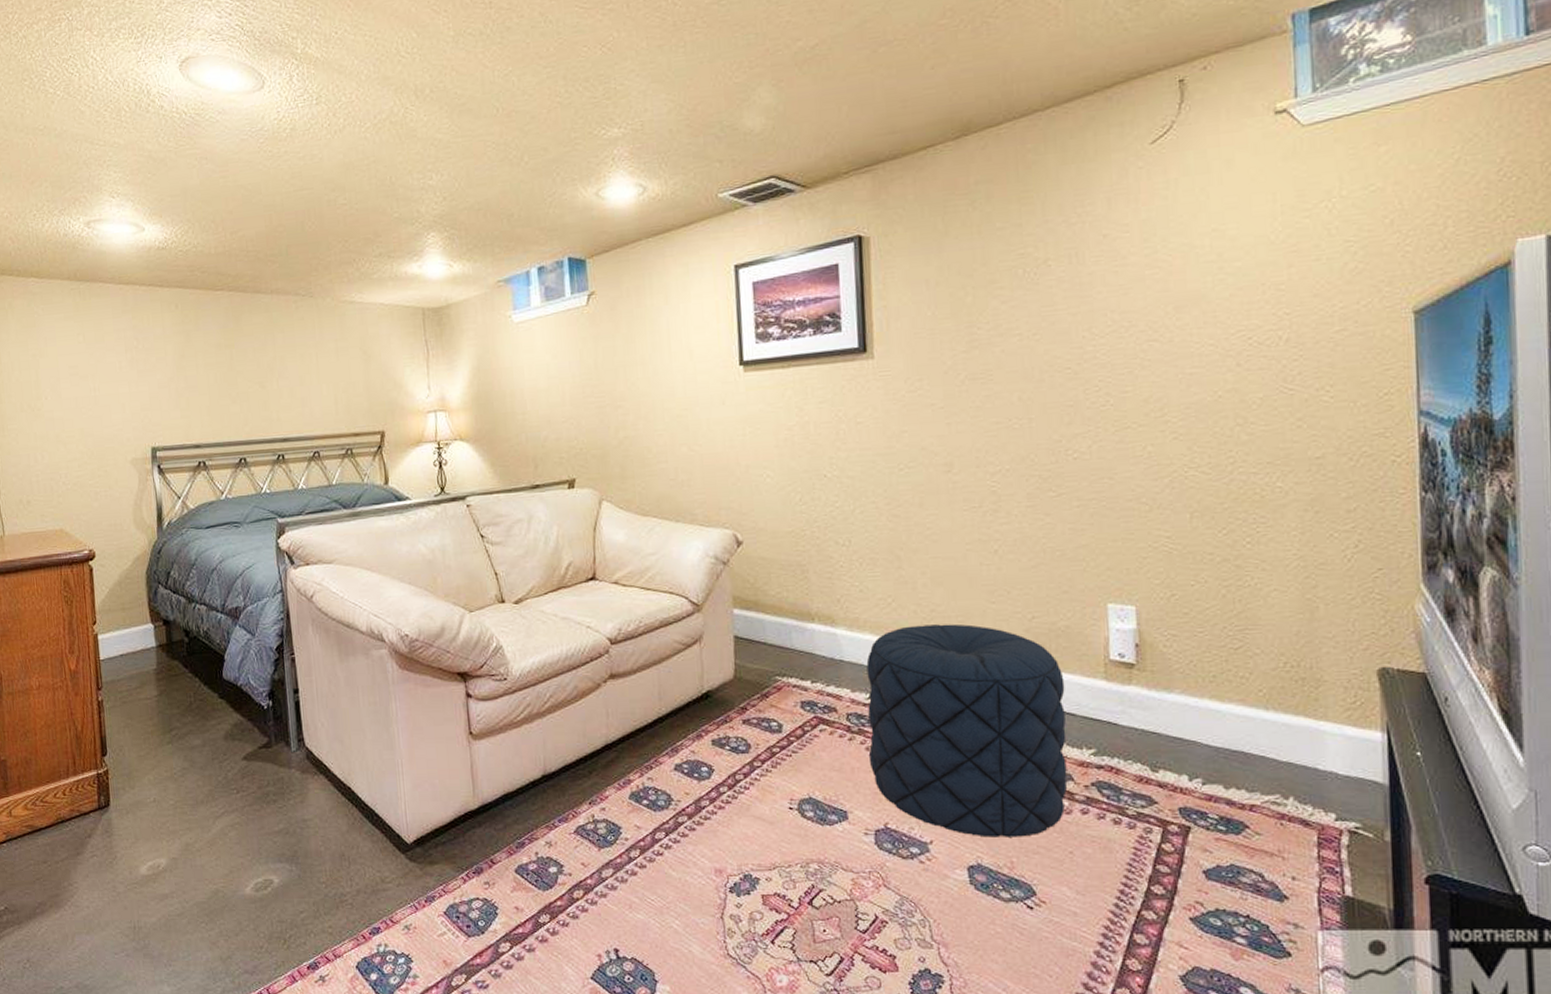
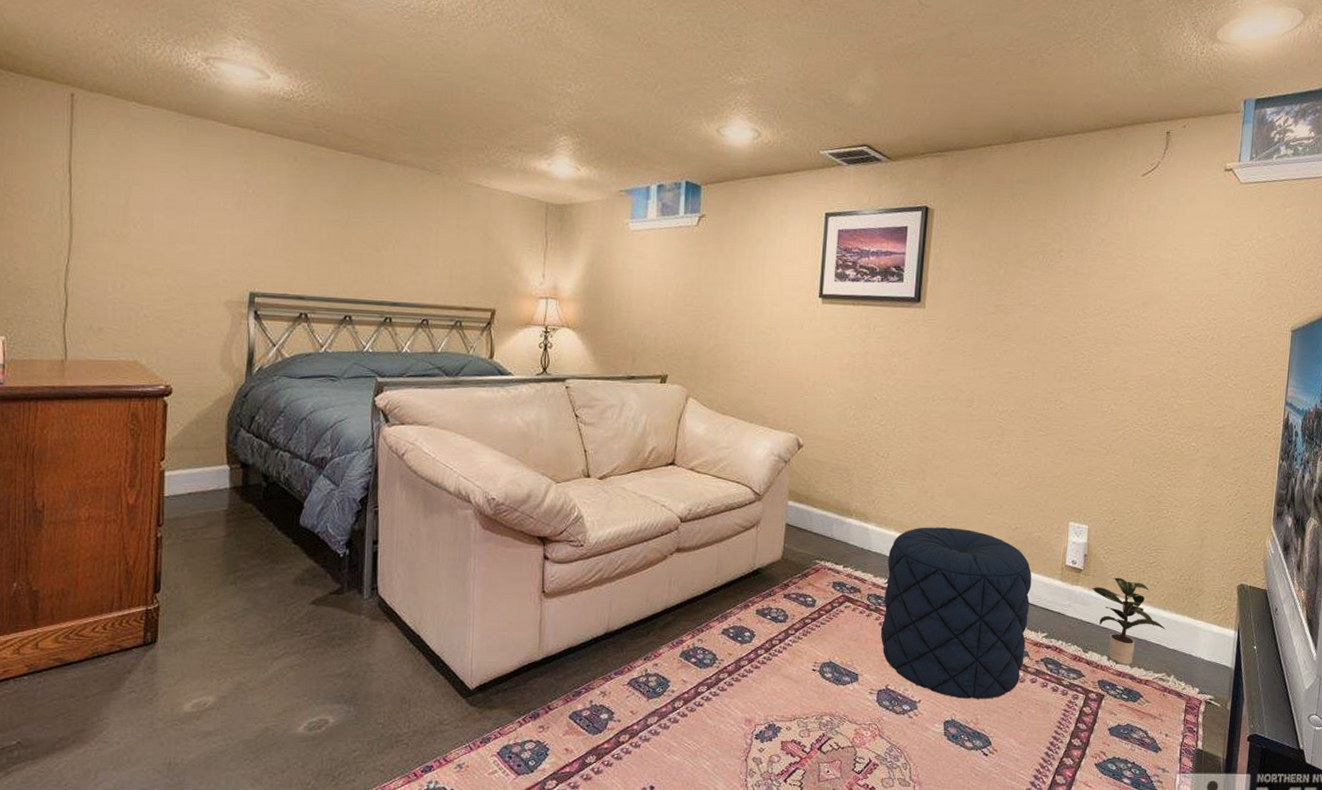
potted plant: none [1152,670,1272,787] -> present [1092,577,1166,666]

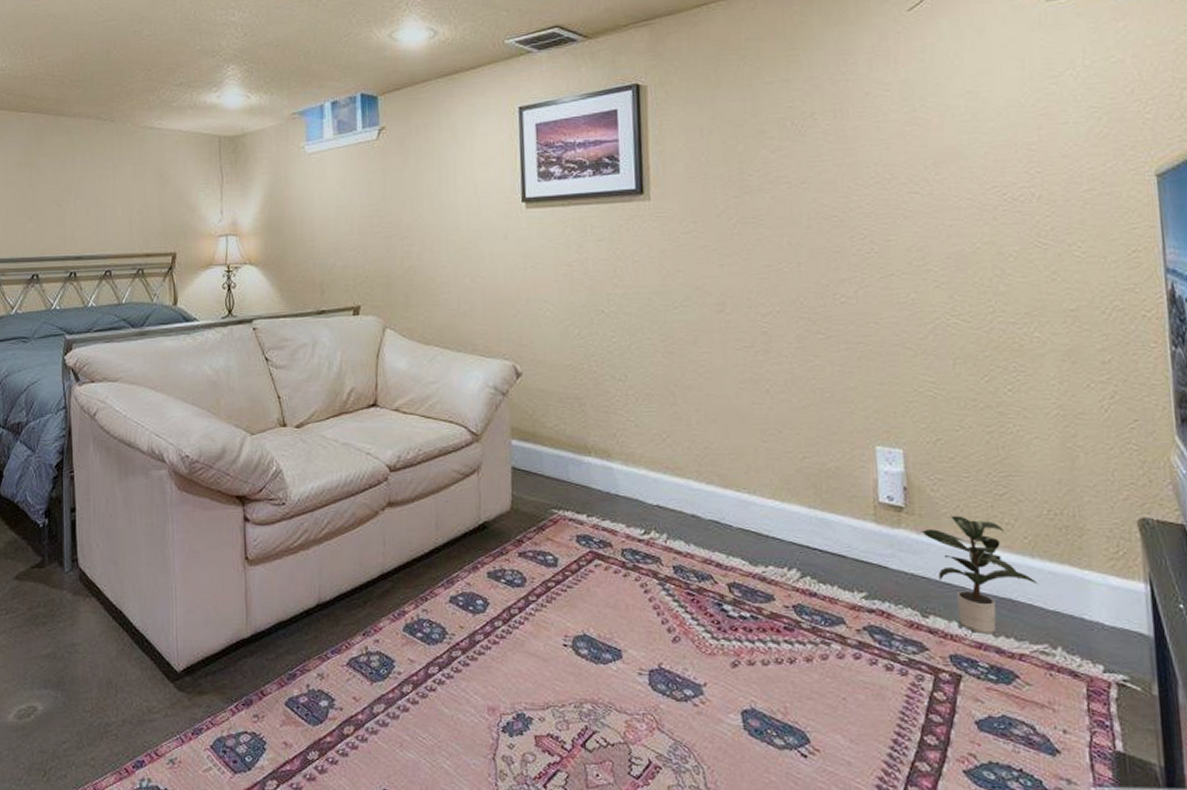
pouf: present [881,527,1032,699] -> none [641,461,839,681]

